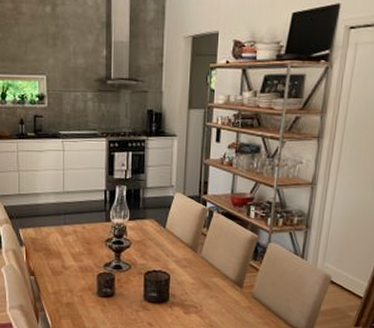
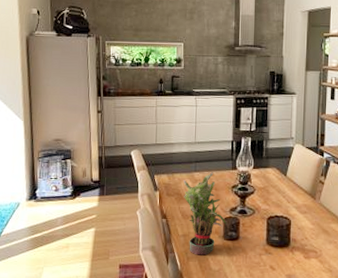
potted plant: none [52,225,102,313] -> present [183,172,228,256]

